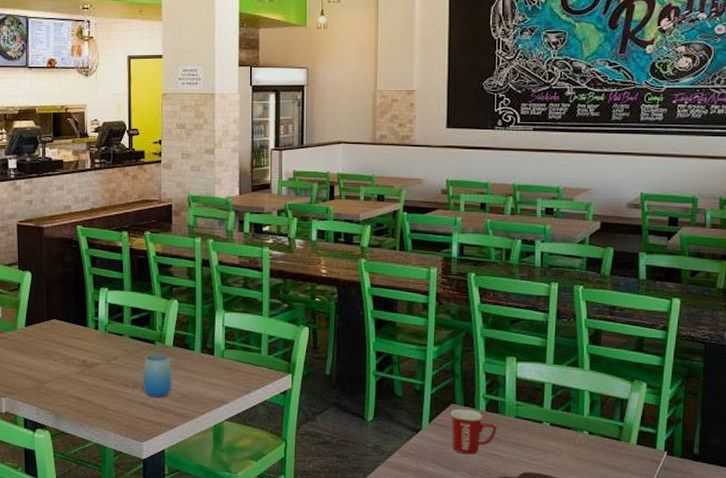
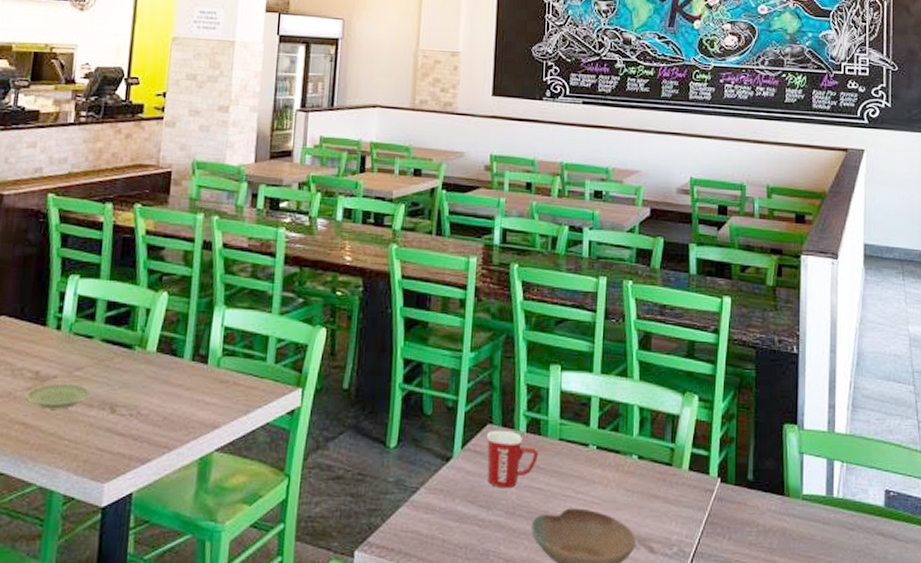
plate: none [78,369,126,388] -> present [26,383,91,409]
cup: present [143,354,172,398] -> none [112,362,152,422]

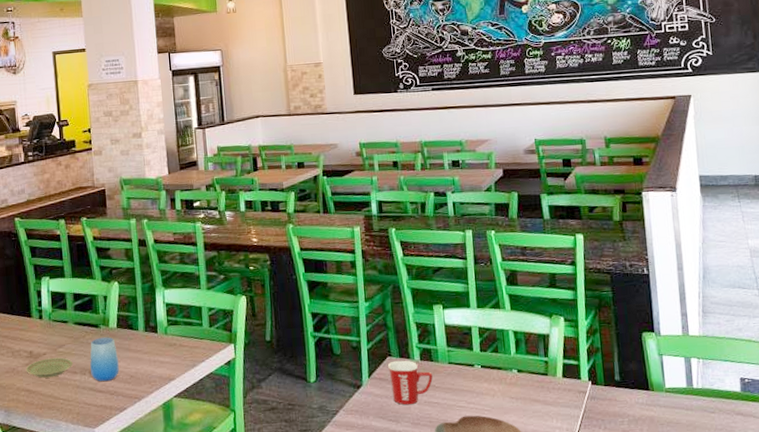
cup: none [112,362,152,422] -> present [90,337,119,382]

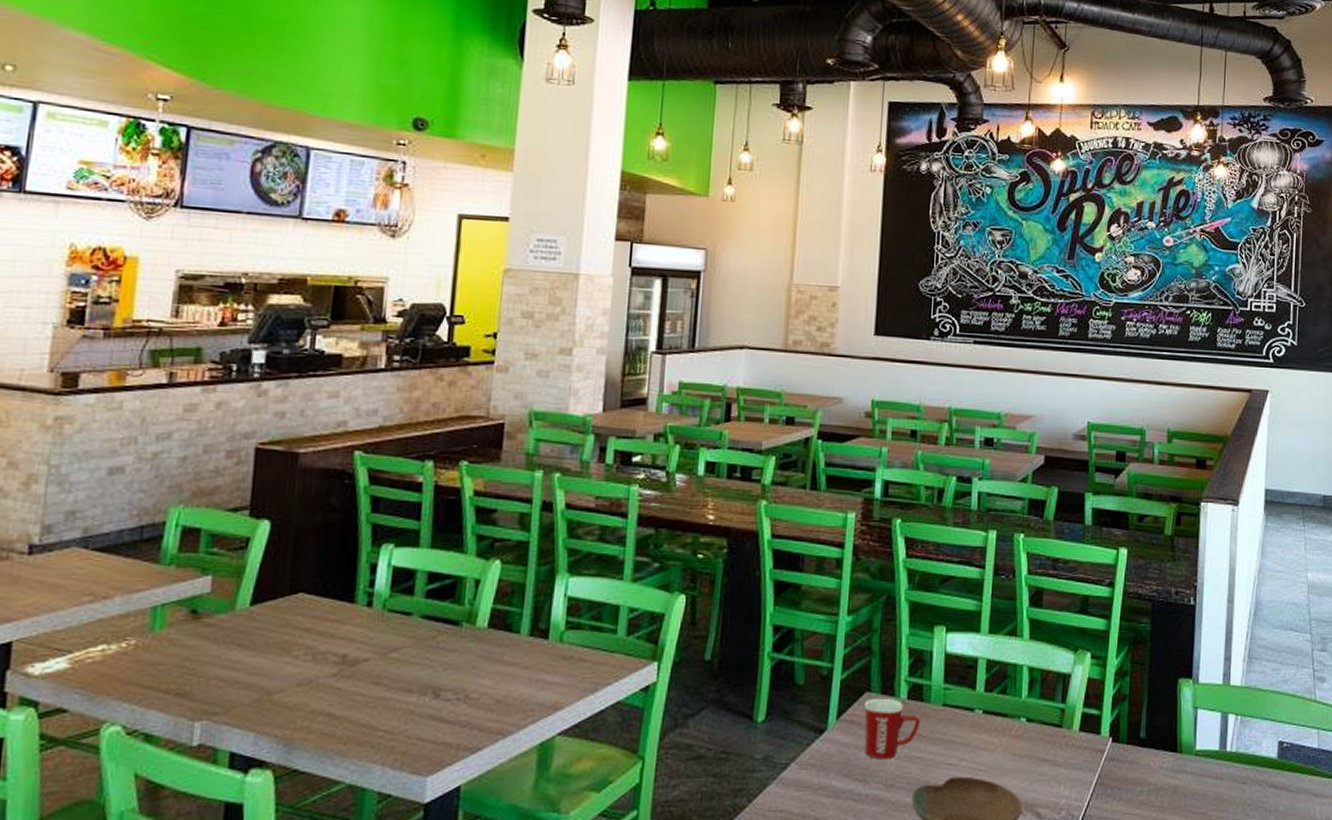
plate: present [25,357,73,378] -> none [330,667,410,697]
cup: present [90,337,119,382] -> none [435,640,482,707]

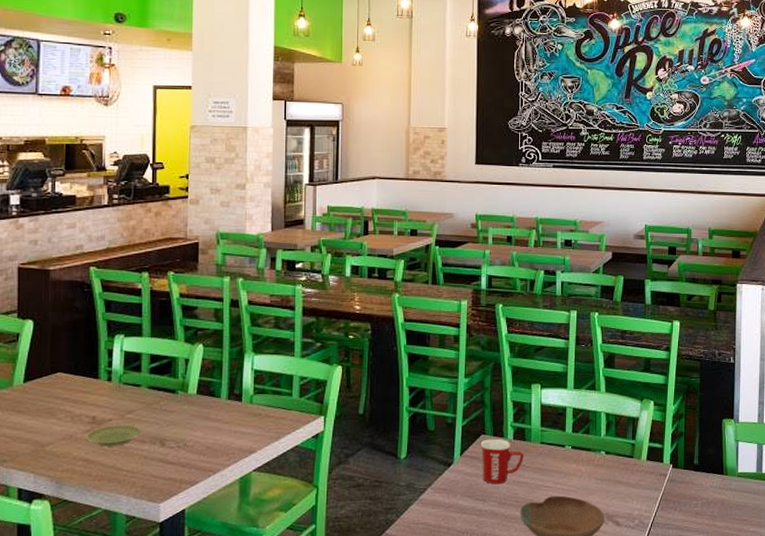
plate: none [330,667,410,697] -> present [86,424,143,447]

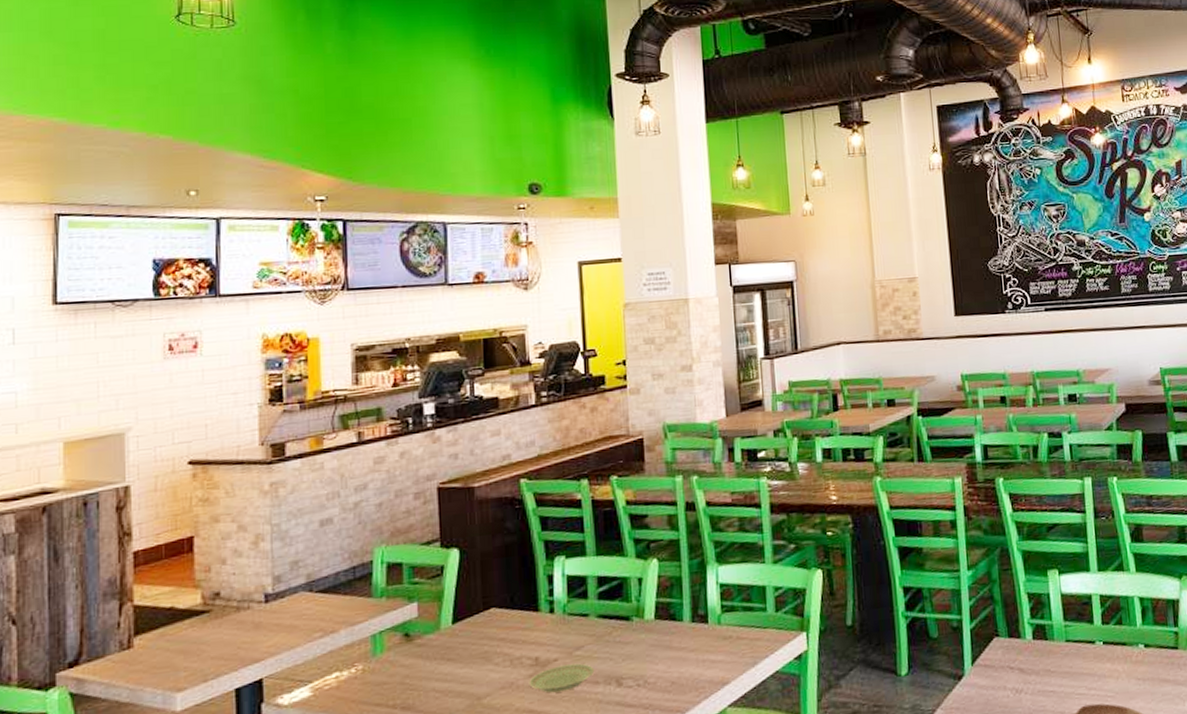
mug: present [481,439,524,485] -> none [995,640,1048,697]

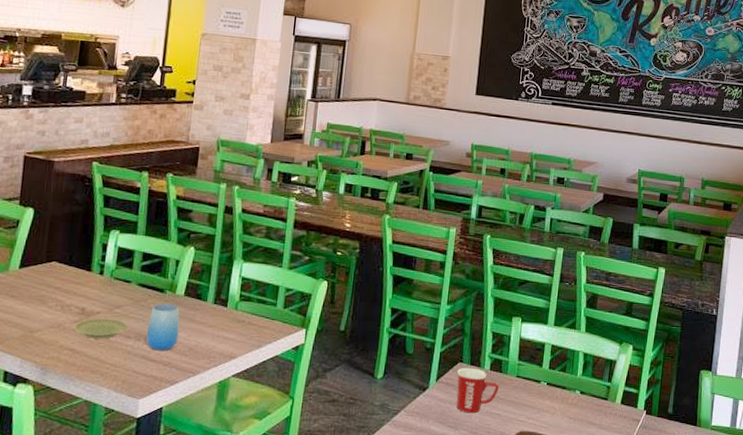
cup: none [617,632,656,693] -> present [146,303,180,351]
mug: none [995,640,1048,697] -> present [456,367,499,414]

